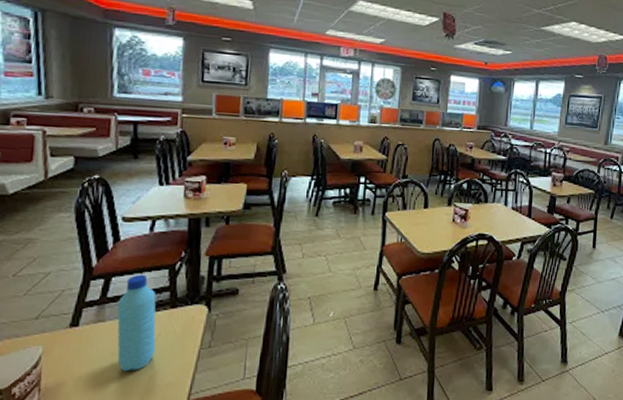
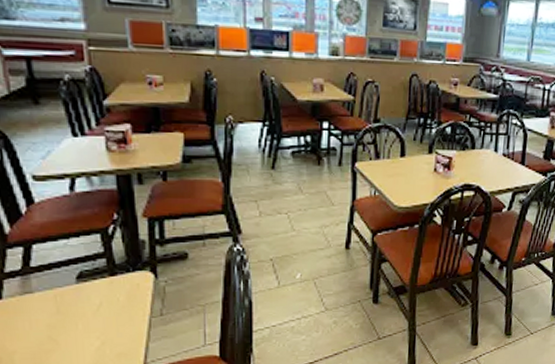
water bottle: present [117,274,156,371] -> none [44,240,99,344]

